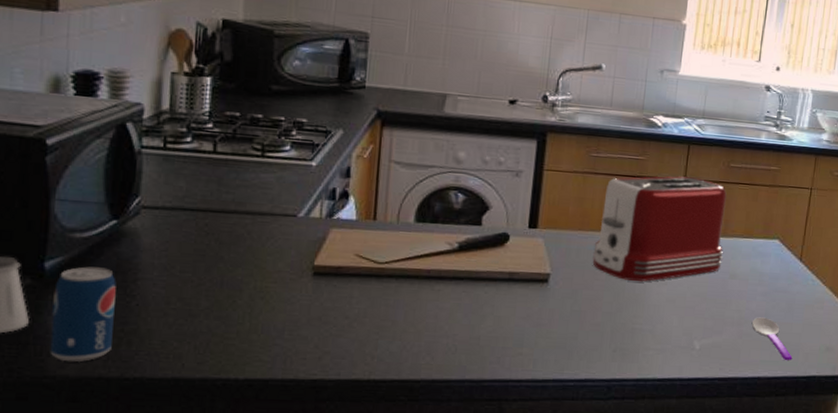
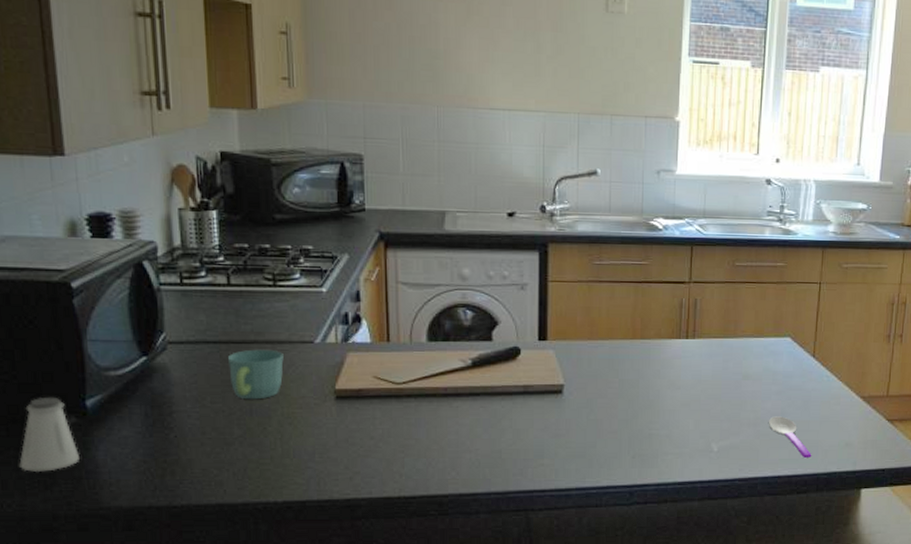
beverage can: present [50,266,117,362] -> none [98,403,158,492]
mug: none [203,219,263,271] -> present [227,349,284,400]
toaster: present [592,176,727,281] -> none [604,279,734,387]

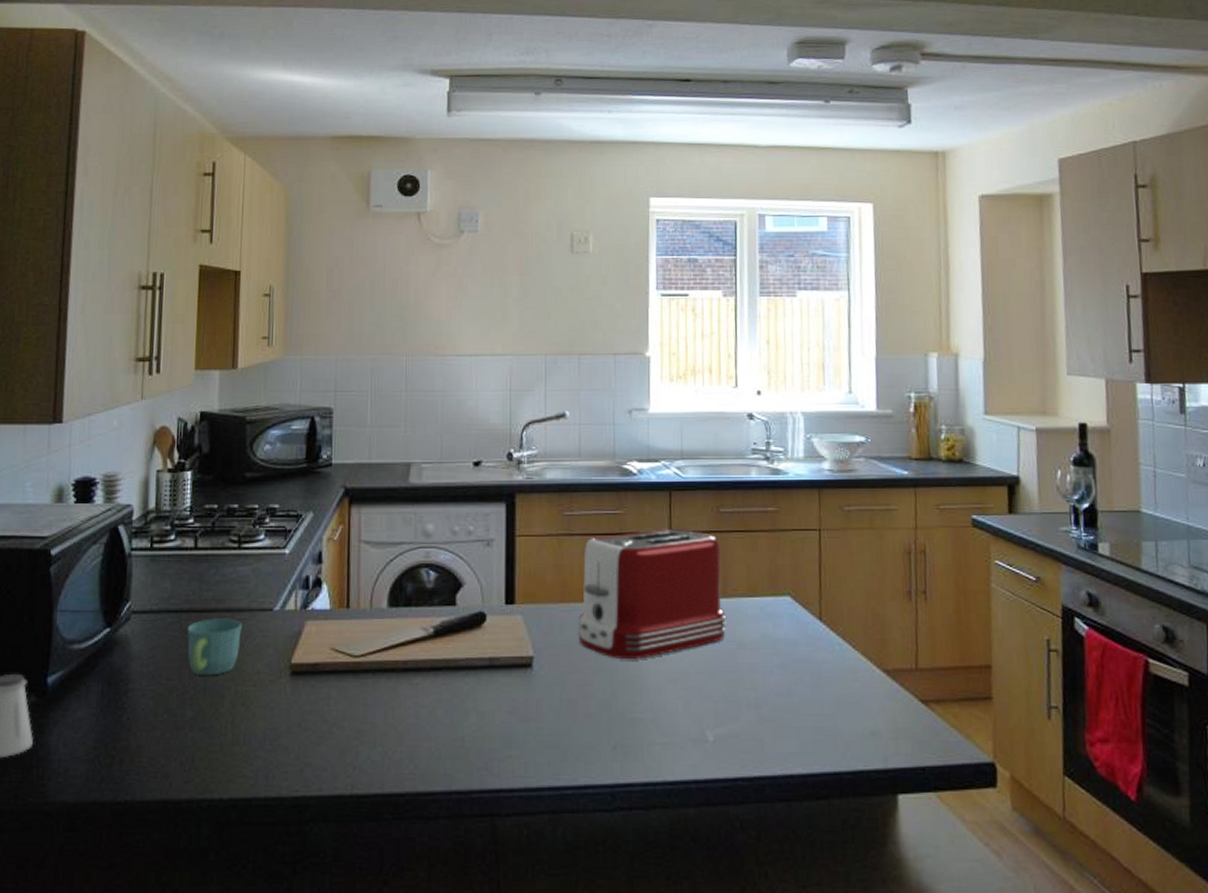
toaster: none [604,279,734,387] -> present [578,529,726,659]
spoon: present [769,416,812,459] -> none [773,696,830,752]

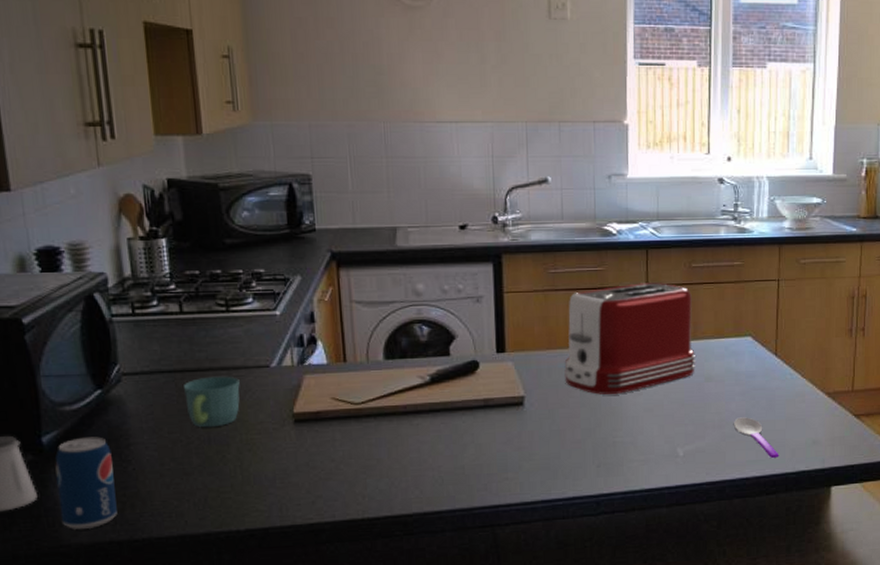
beverage can: none [50,680,110,785] -> present [55,437,118,529]
spoon: none [773,696,830,752] -> present [734,417,779,459]

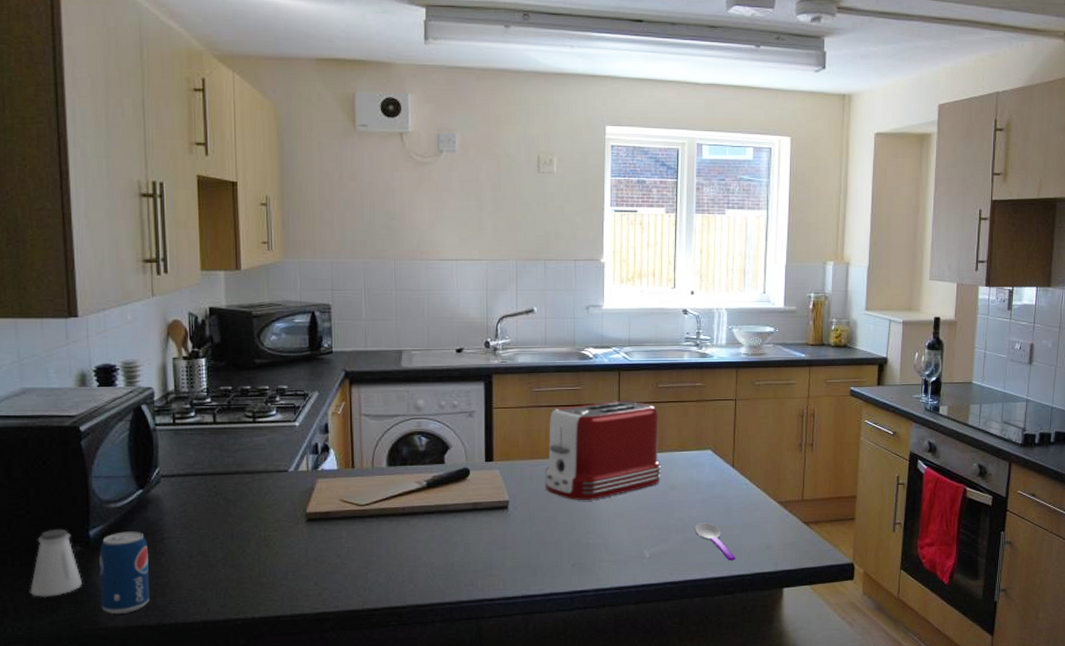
mug: present [182,376,240,428] -> none [212,479,261,525]

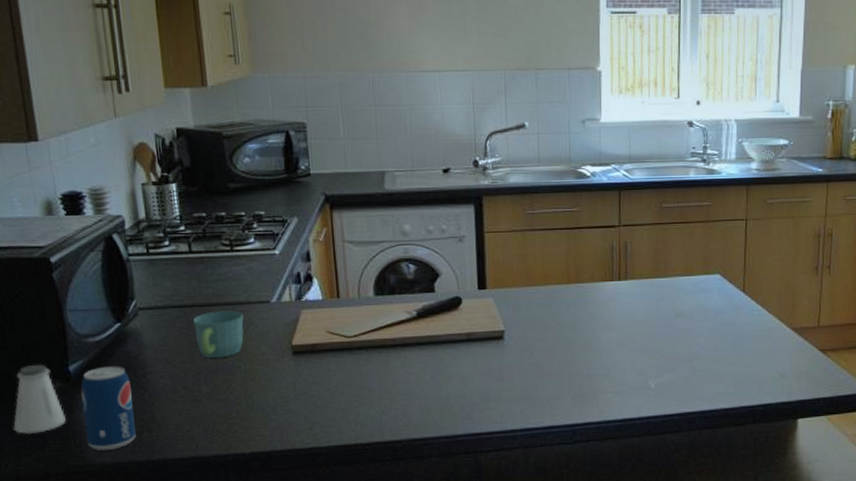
mug: none [212,479,261,525] -> present [192,311,244,359]
toaster: present [545,401,661,500] -> none [542,222,666,329]
spoon: present [695,523,736,561] -> none [703,351,747,392]

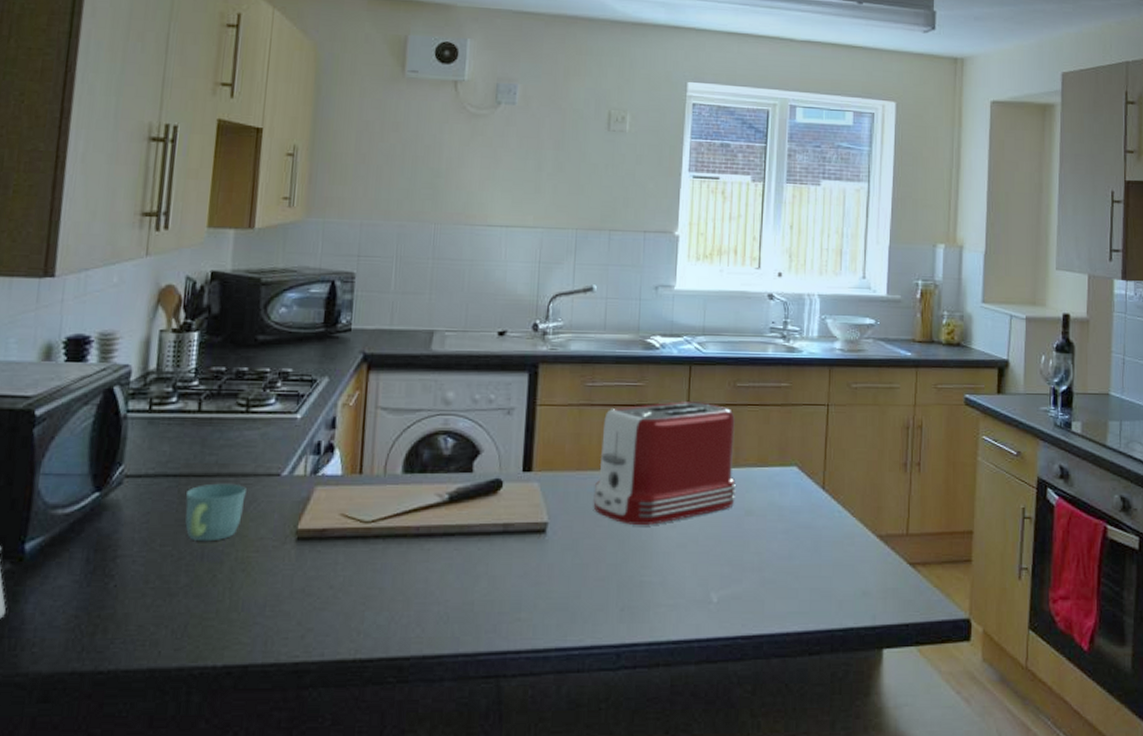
beverage can: present [81,366,136,450] -> none [24,546,96,655]
toaster: none [542,222,666,329] -> present [593,401,736,525]

